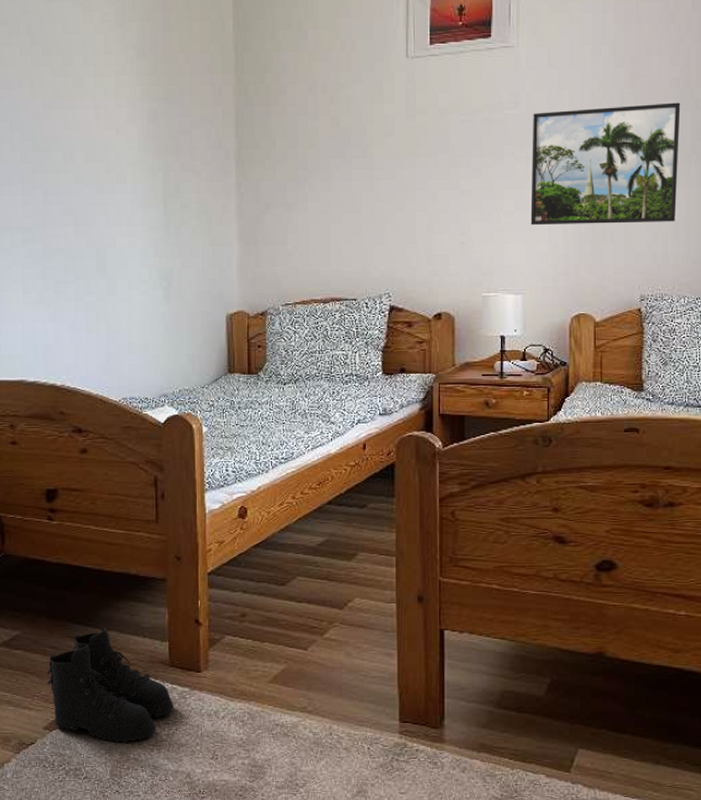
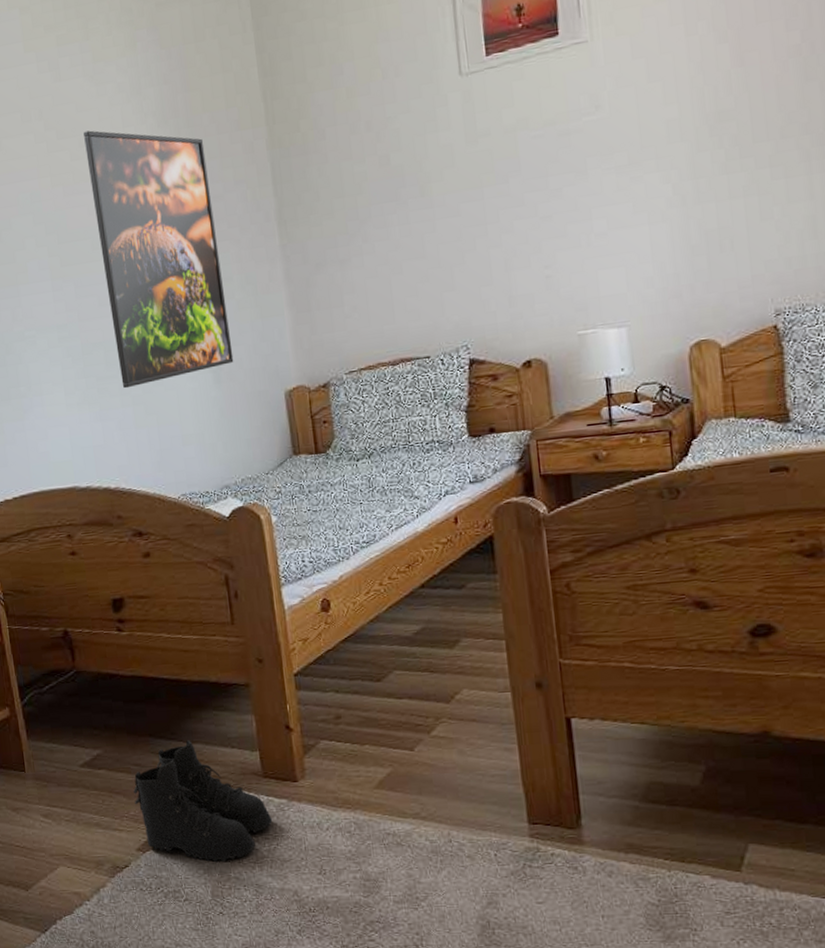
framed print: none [66,52,184,294] -> present [82,130,234,389]
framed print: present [530,102,681,226] -> none [619,73,812,246]

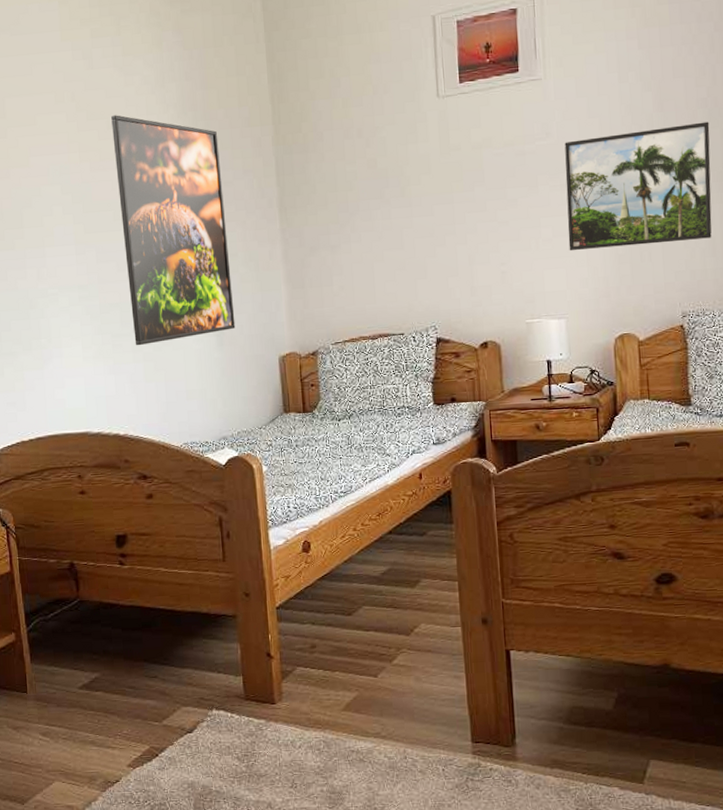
boots: present [133,740,273,863] -> none [127,665,252,778]
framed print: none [619,73,812,246] -> present [564,121,712,251]

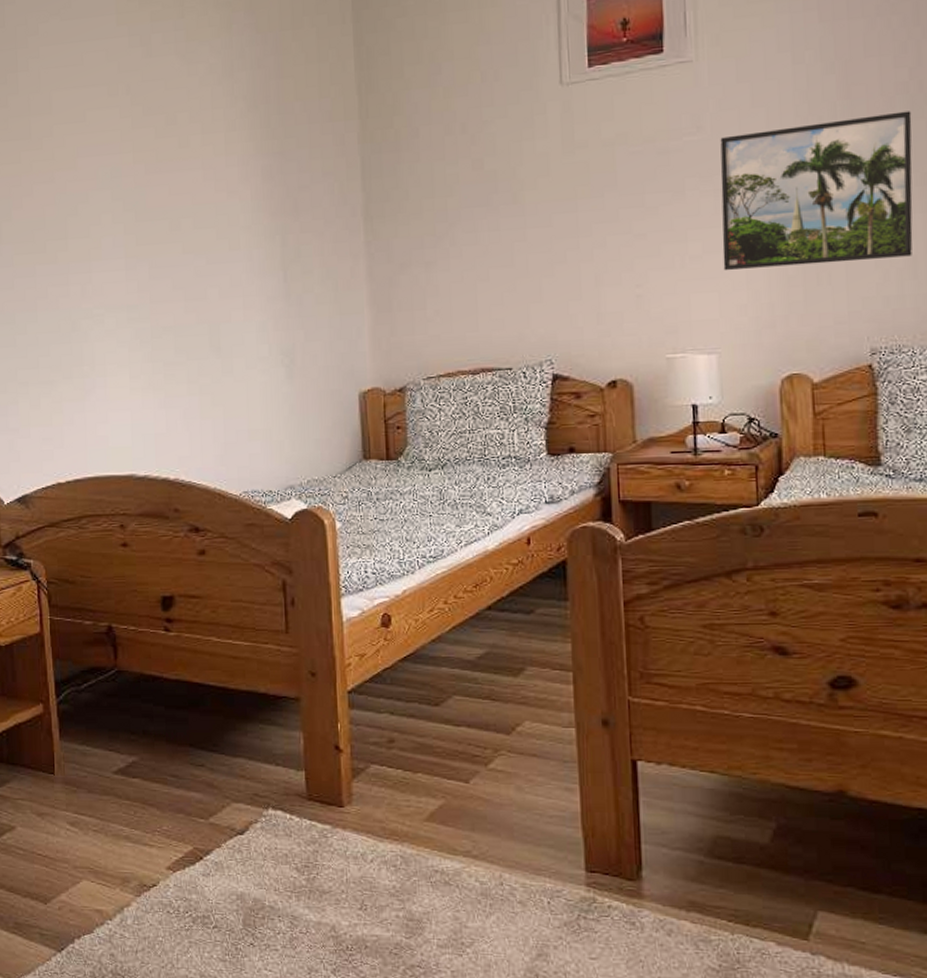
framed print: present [110,115,236,346] -> none [170,109,308,377]

